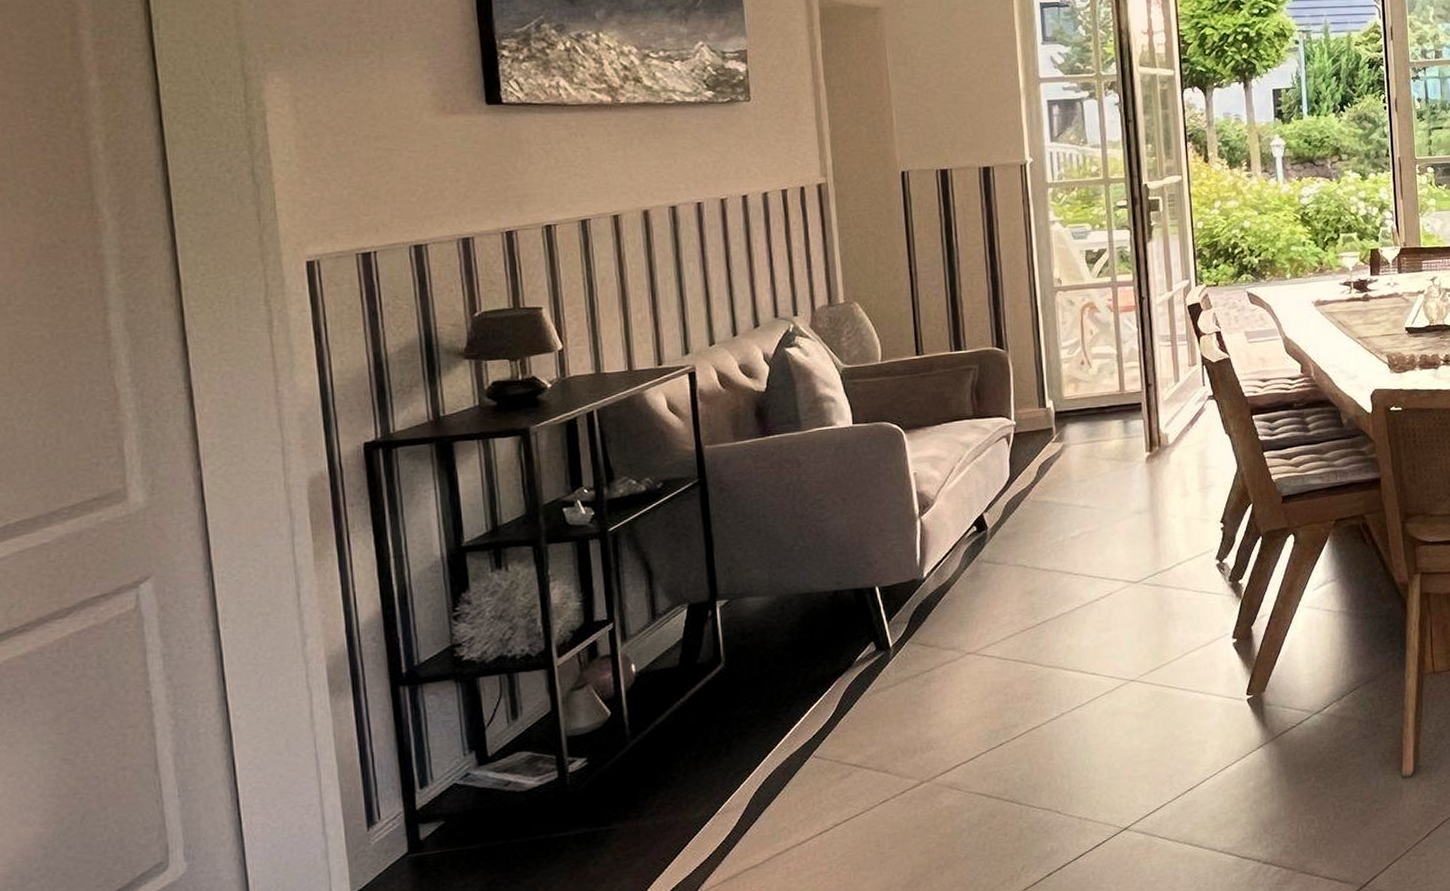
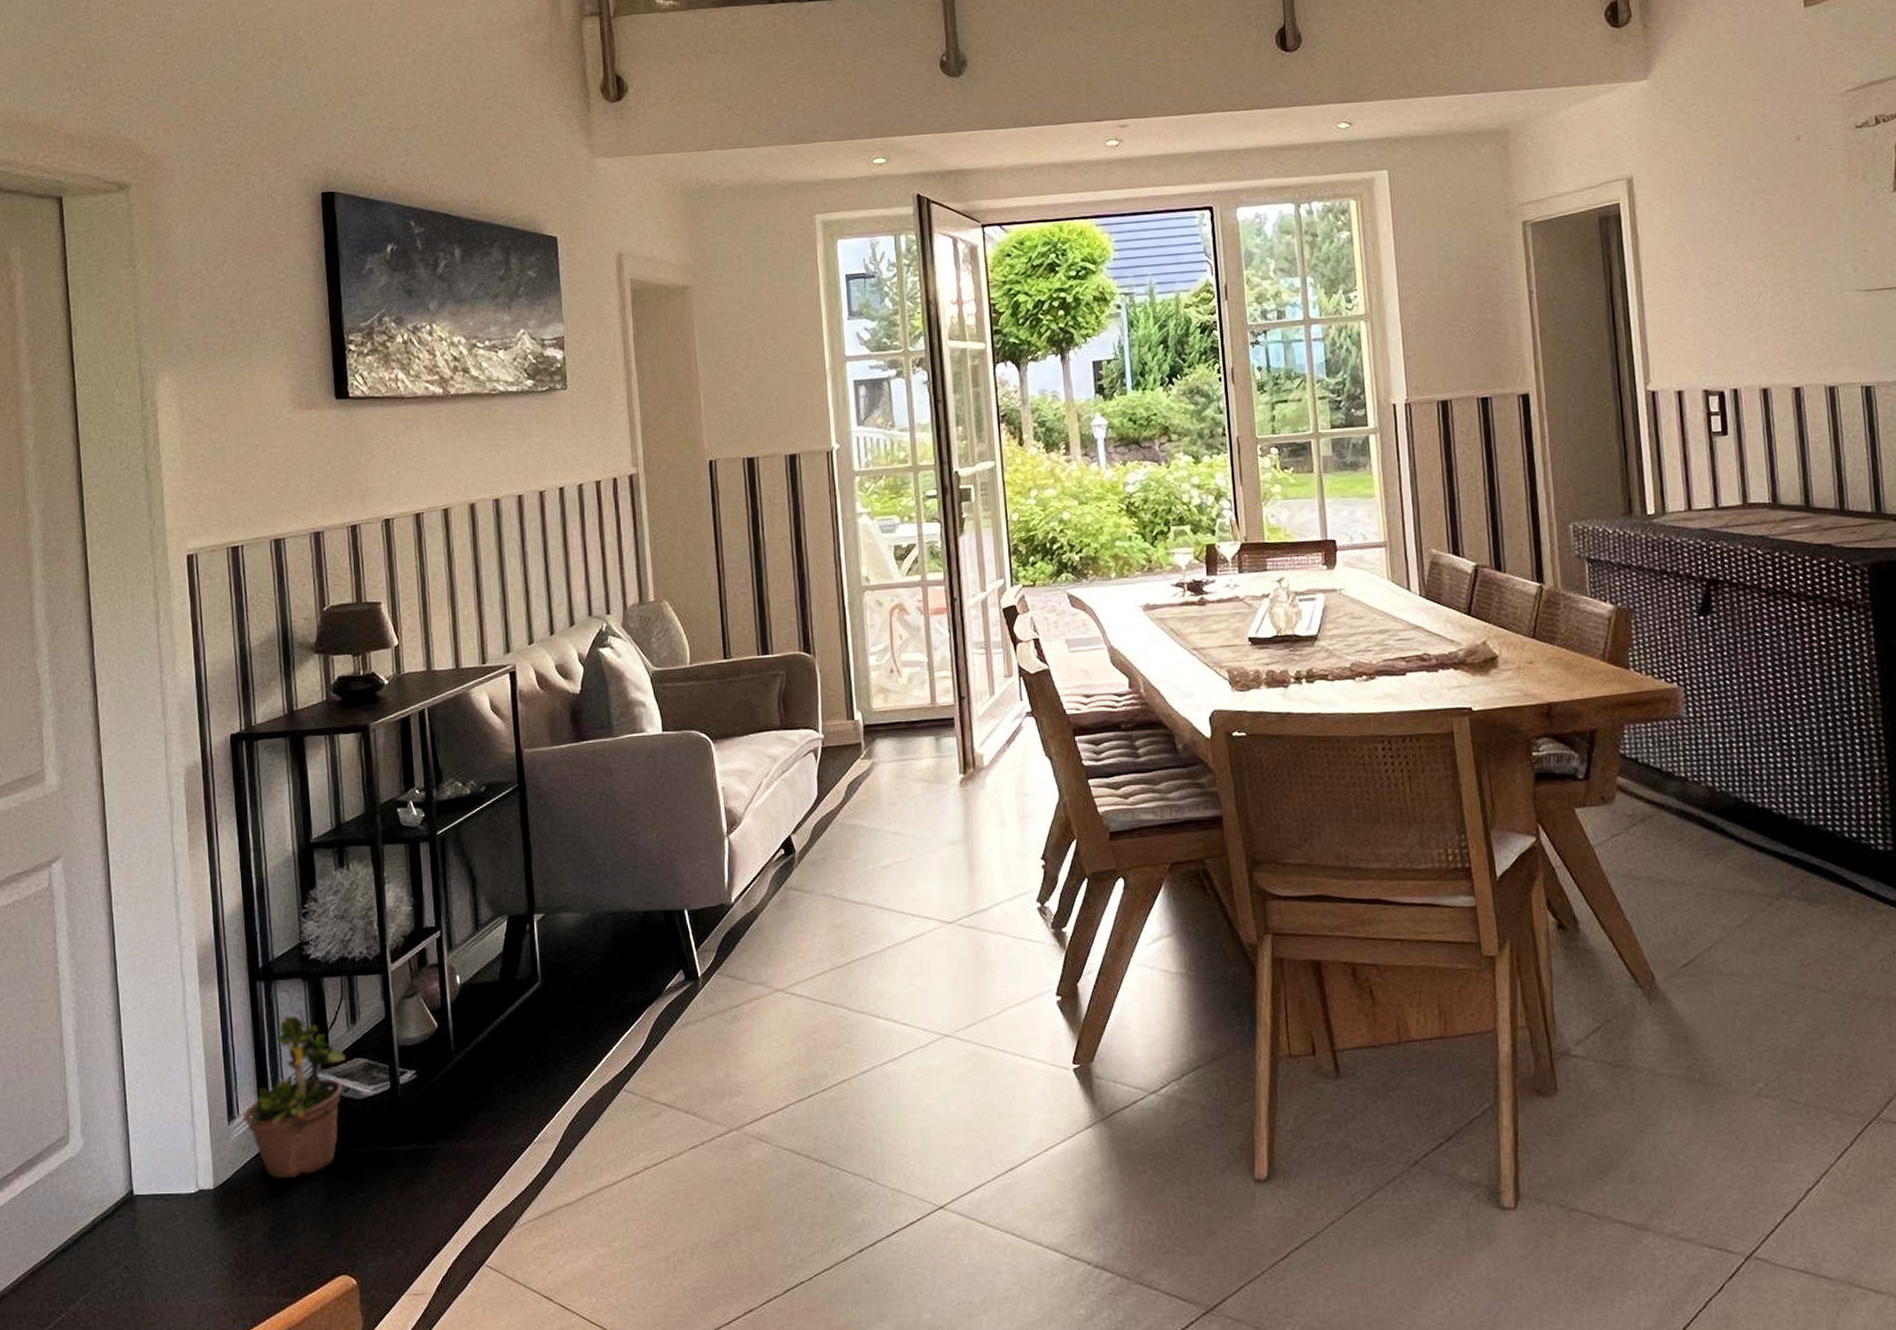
potted plant: none [383,698,506,878] -> present [241,997,346,1180]

